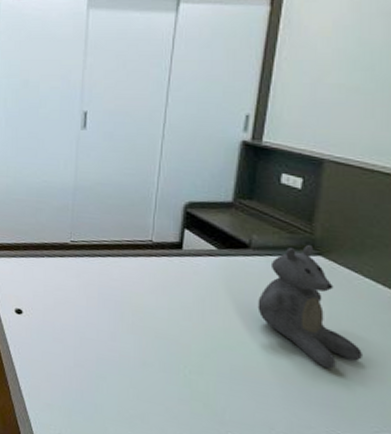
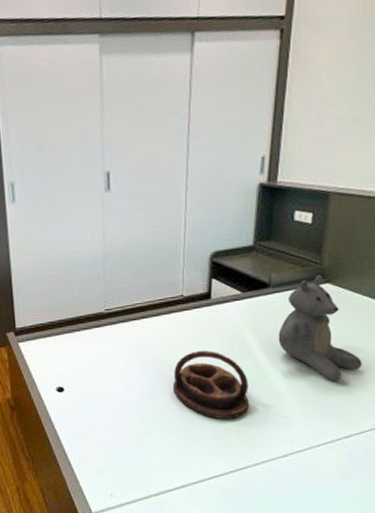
serving tray: none [135,300,220,384] -> present [173,350,249,419]

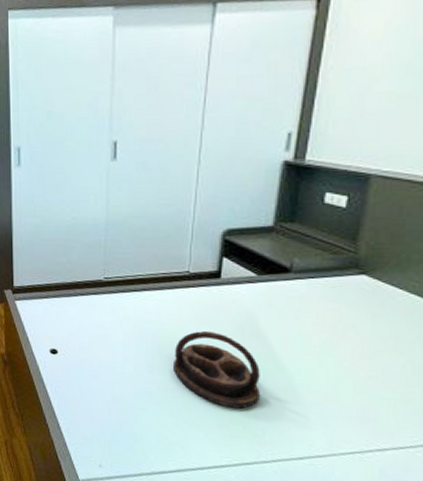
teddy bear: present [278,274,362,381] -> none [298,264,404,385]

